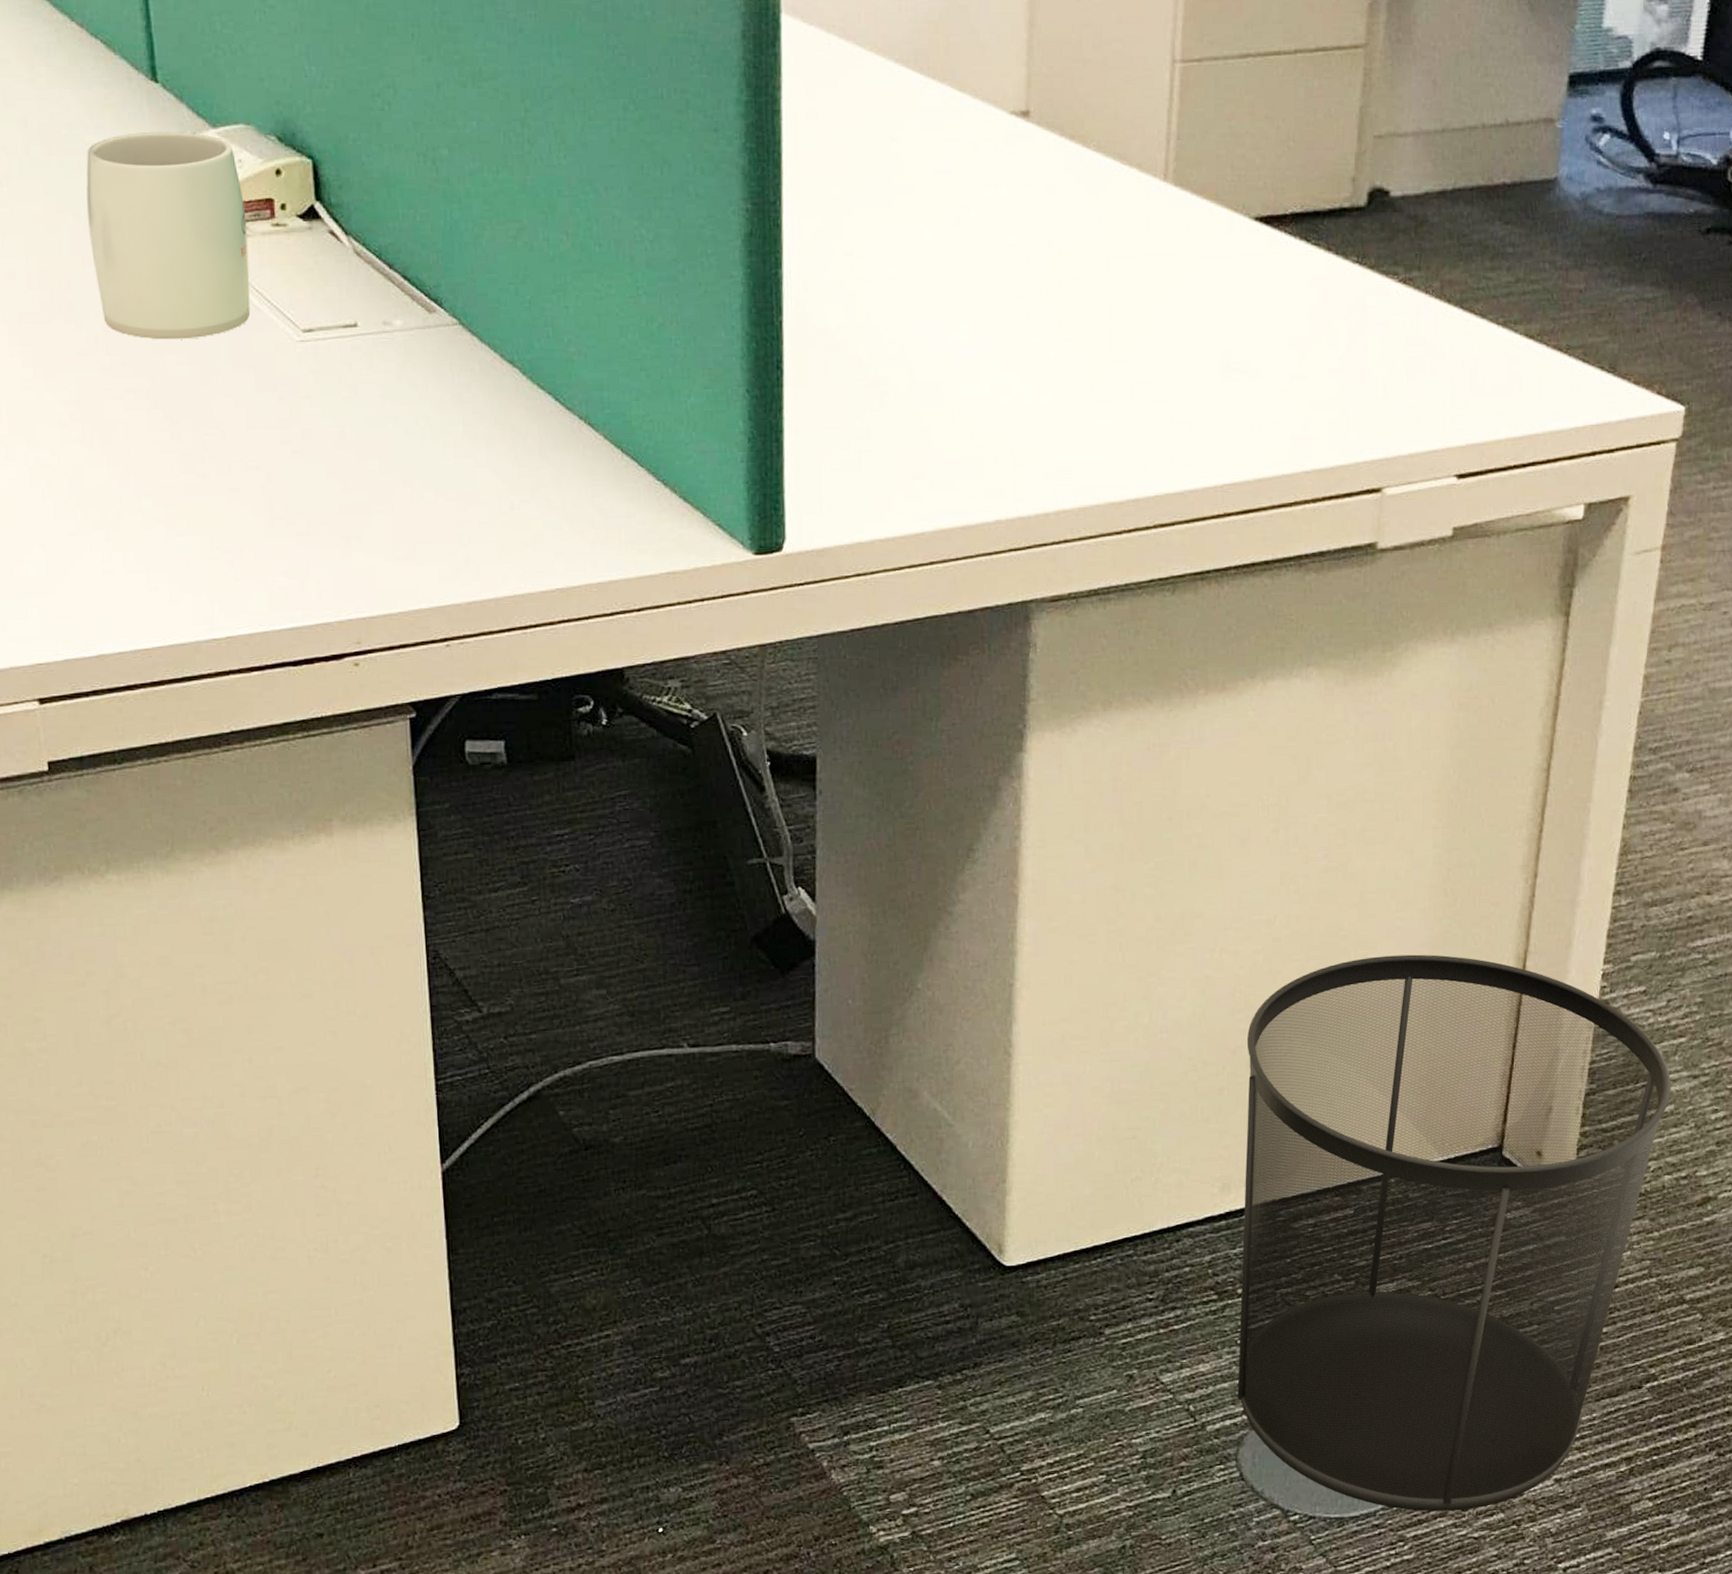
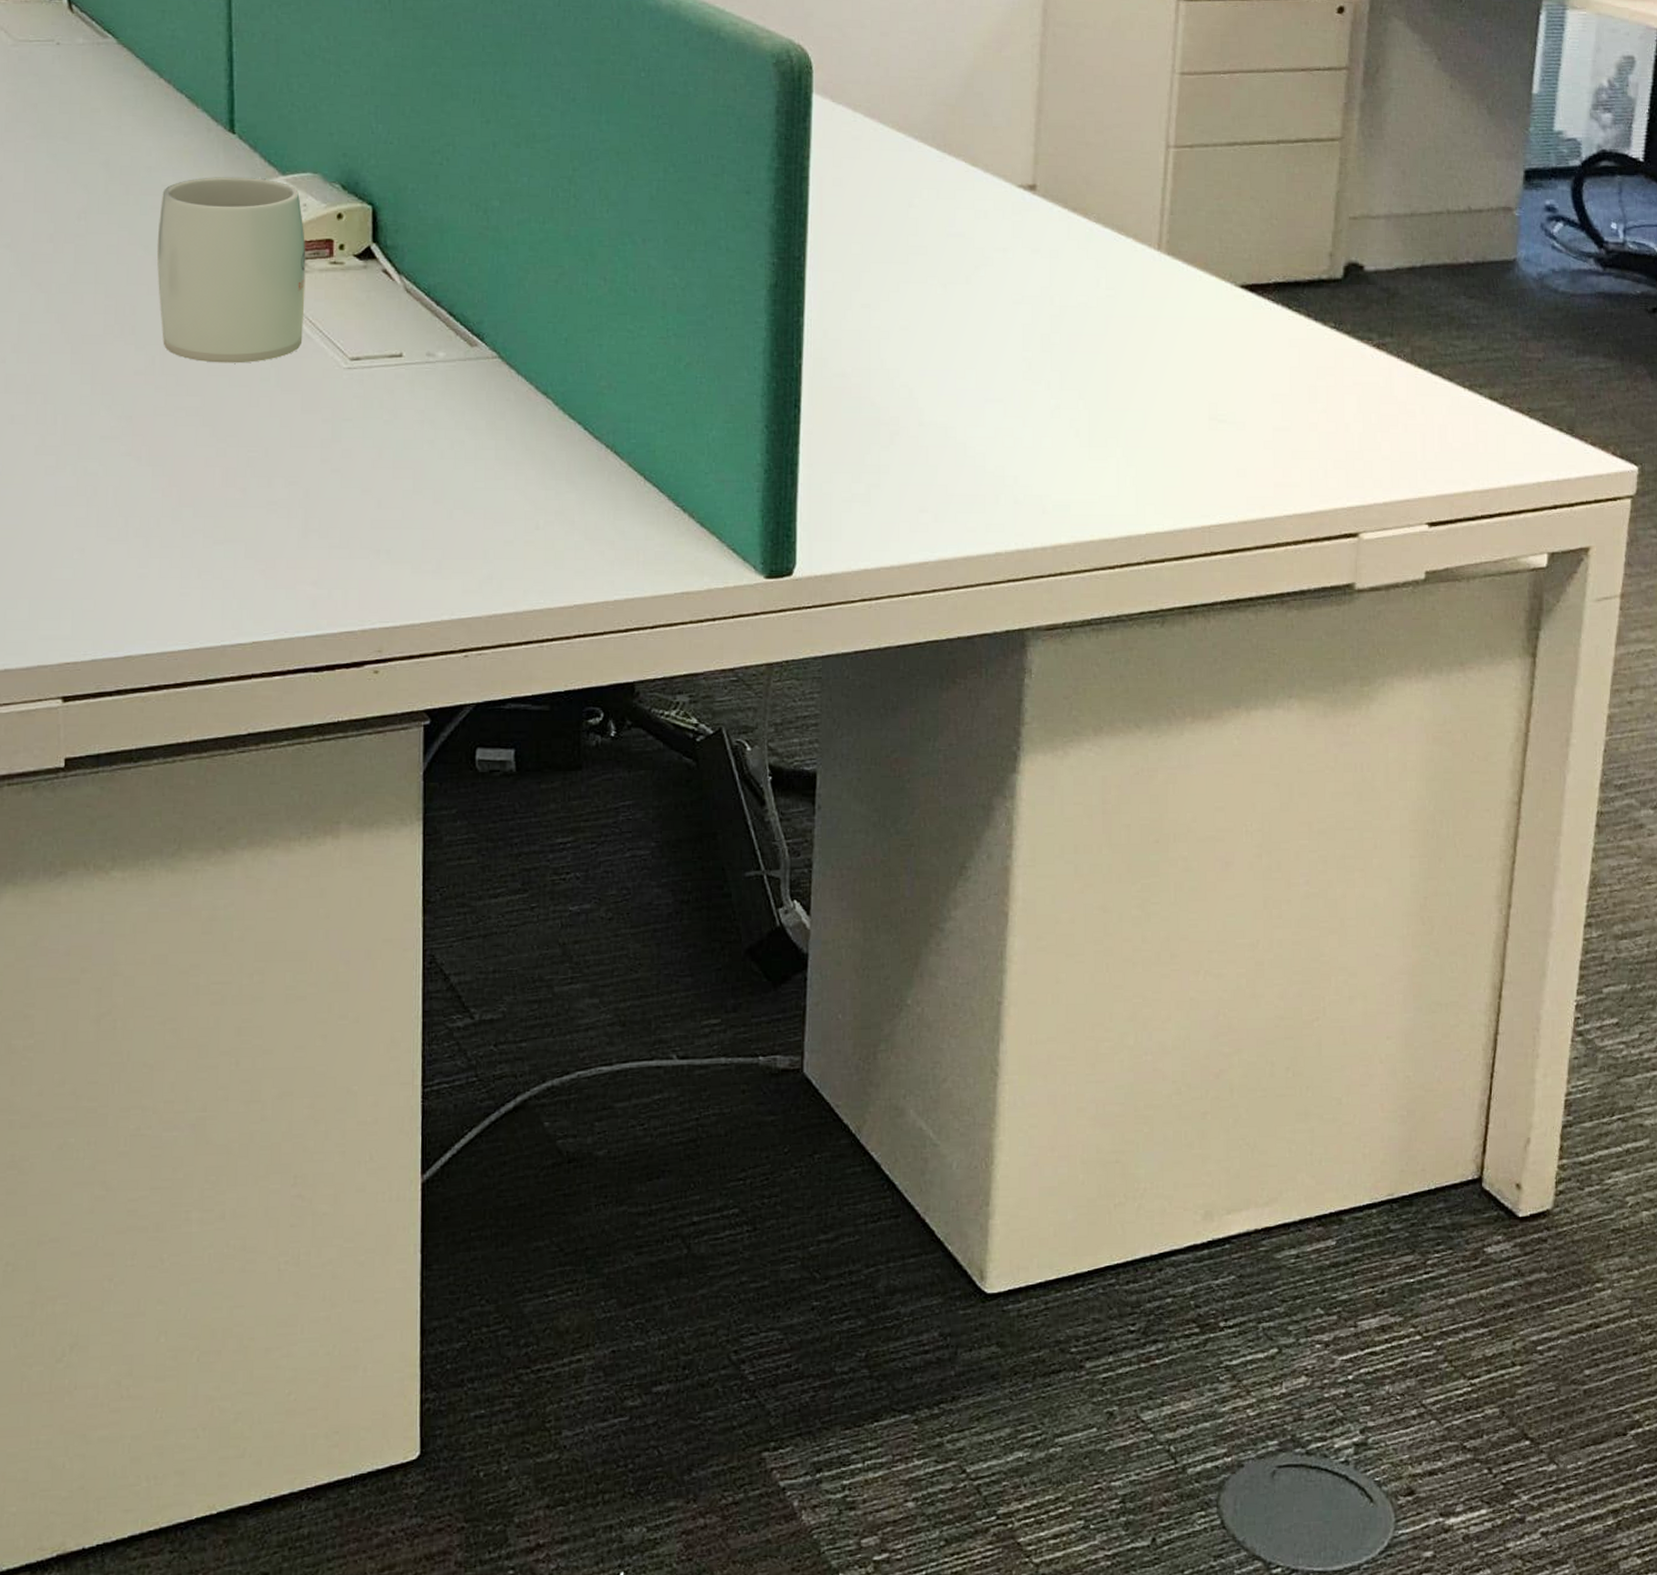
waste bin: present [1237,954,1671,1512] -> none [1219,981,1646,1566]

